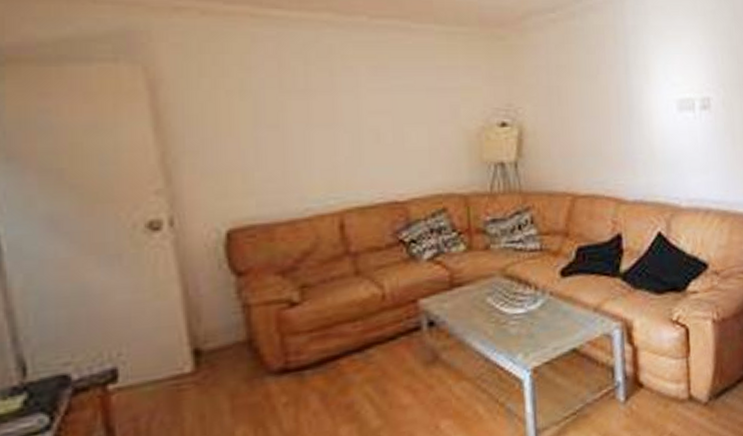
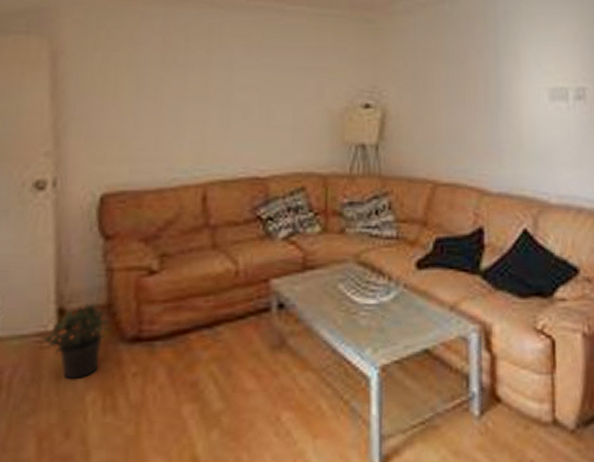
potted plant: none [178,341,255,418] -> present [42,303,112,380]

